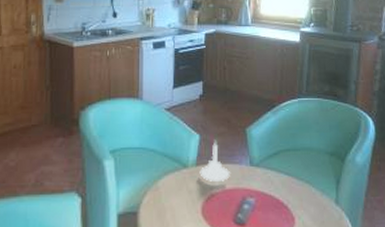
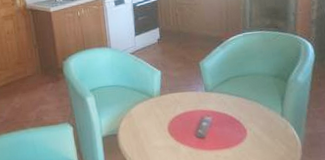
candle holder: present [199,139,230,182] -> none [163,73,189,107]

